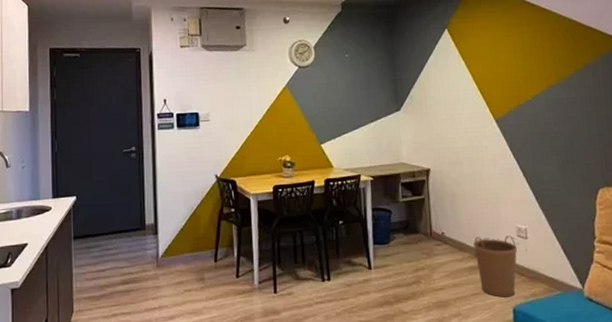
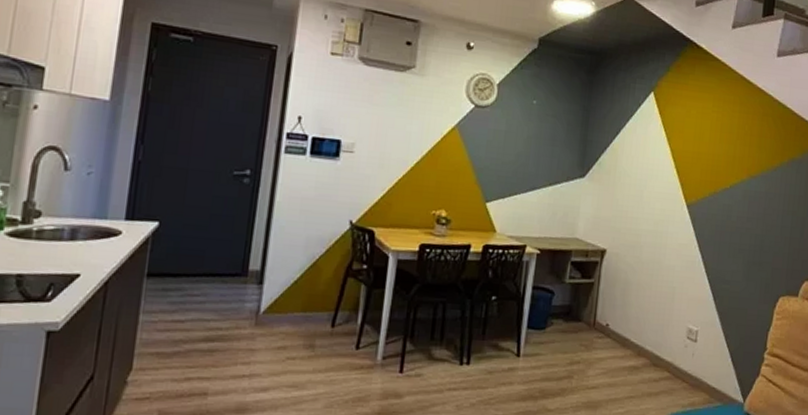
basket: present [474,235,517,298] -> none [638,332,684,404]

